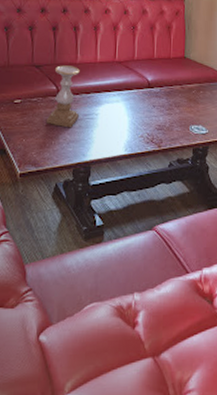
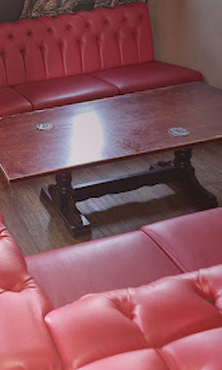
candle holder: present [47,65,80,128] -> none [26,82,55,139]

